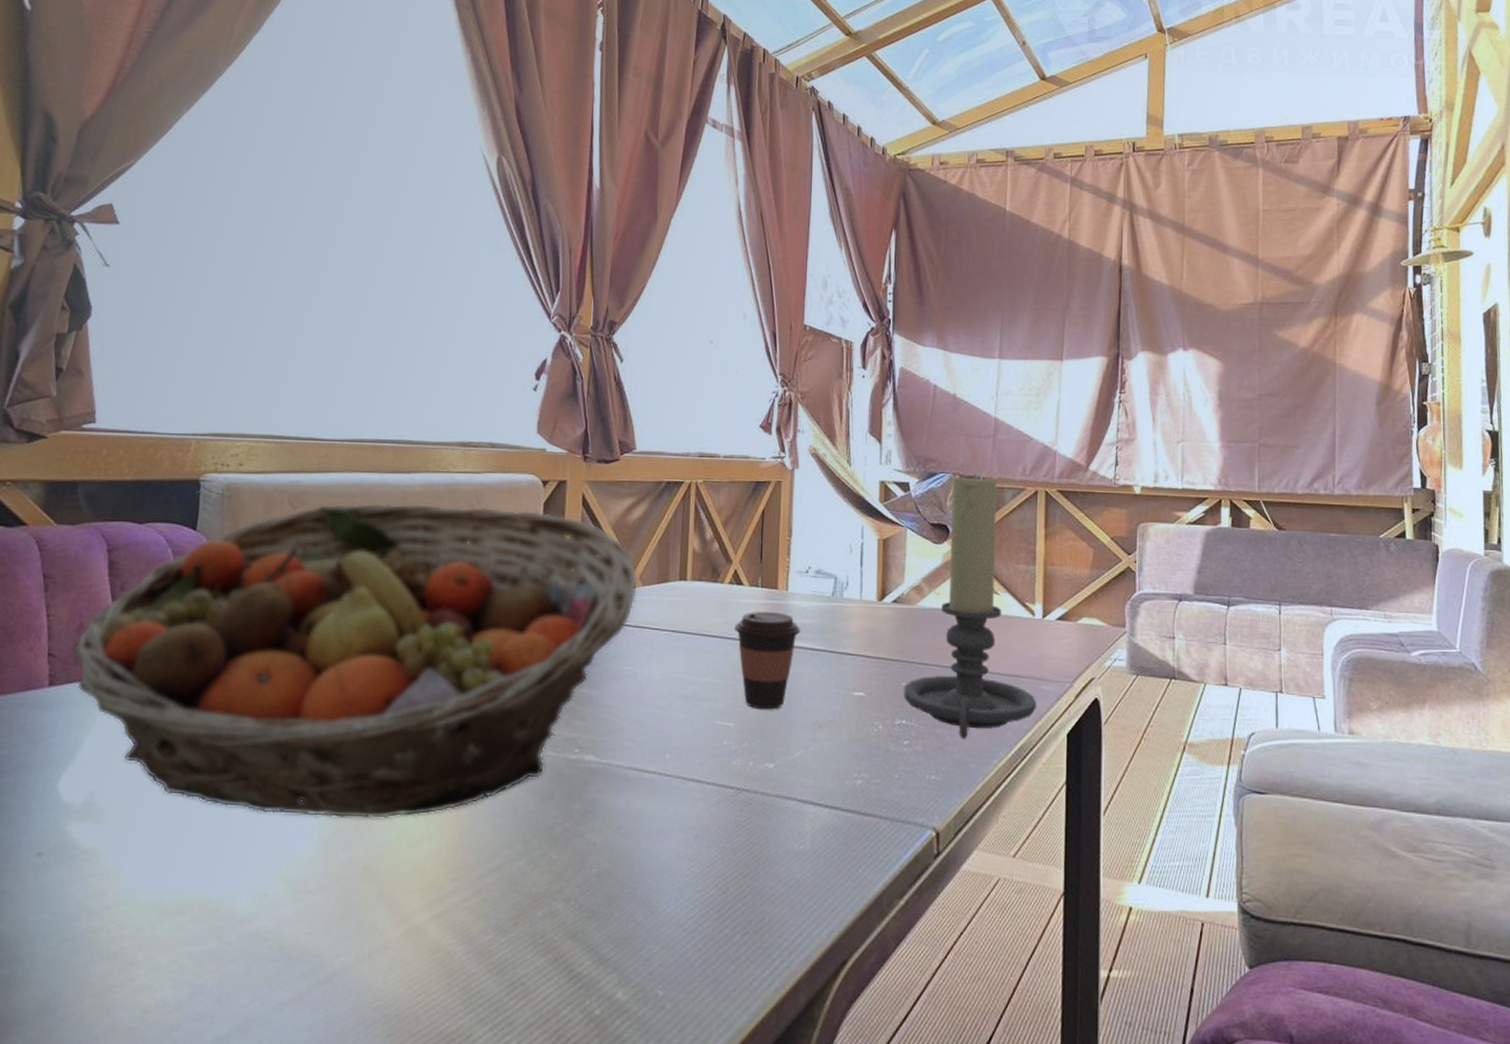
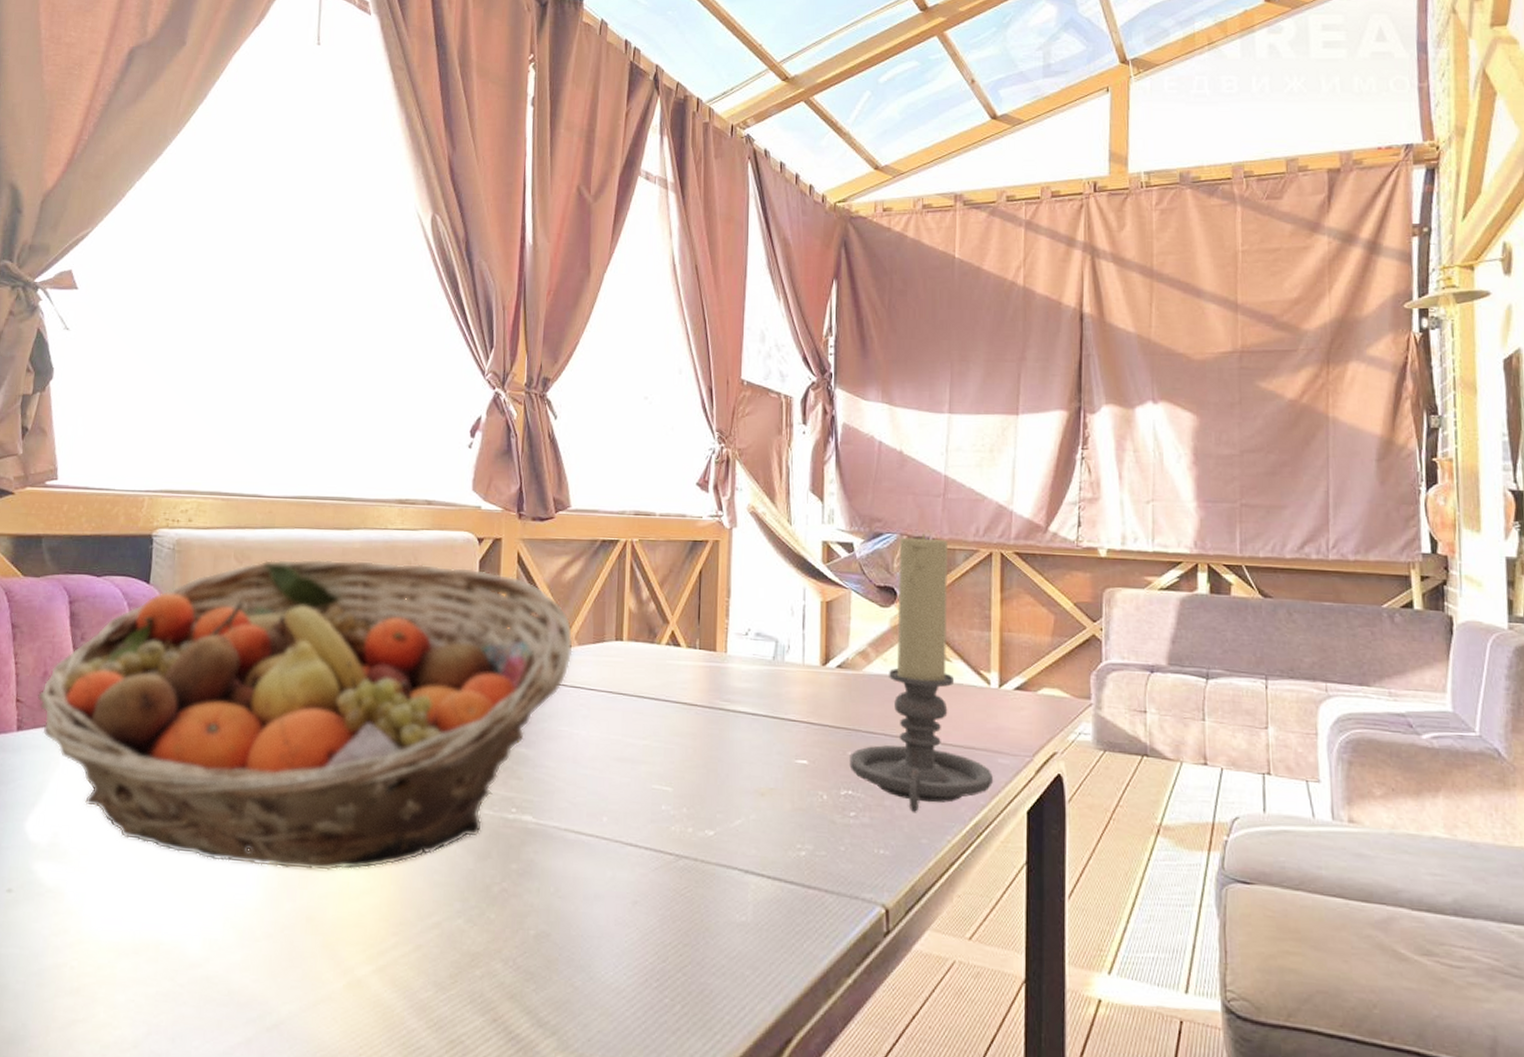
coffee cup: present [733,612,800,710] -> none [671,674,740,775]

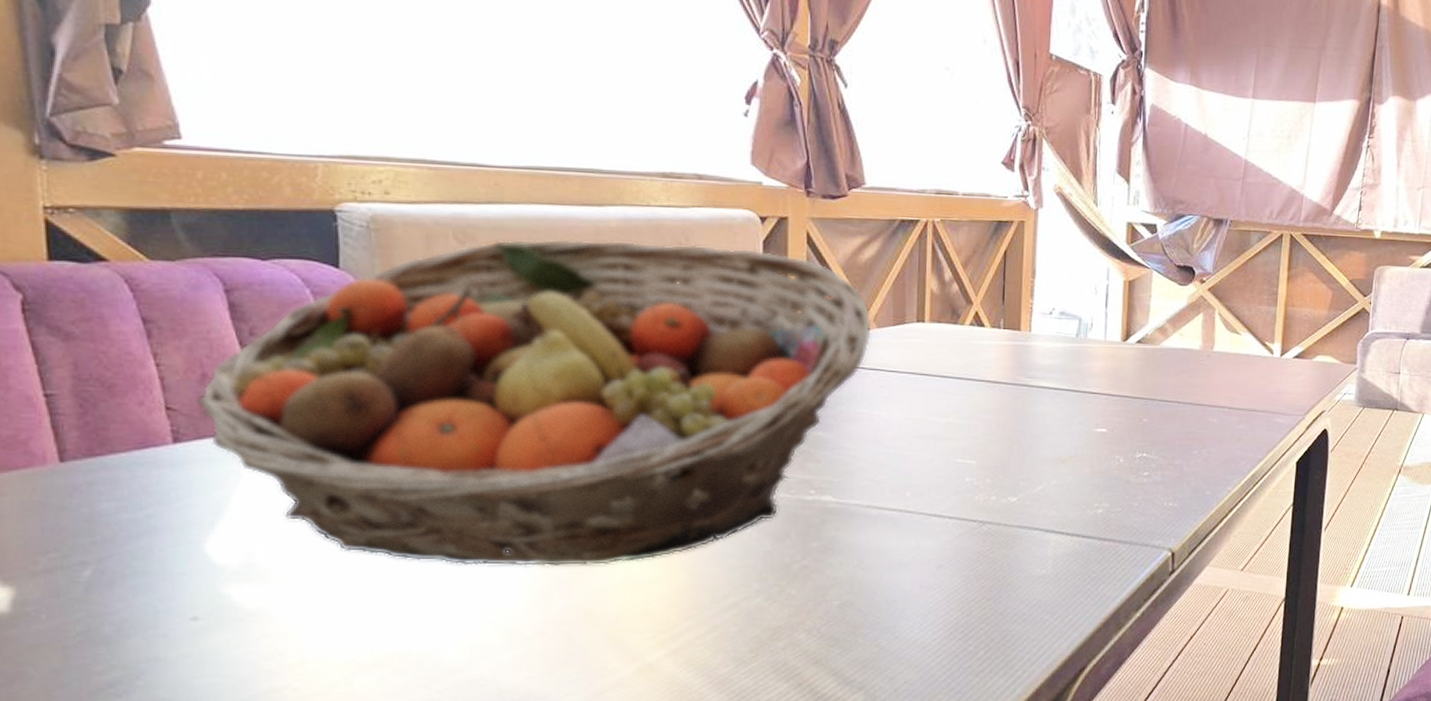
candle holder: present [849,534,993,812] -> none [1145,216,1270,468]

